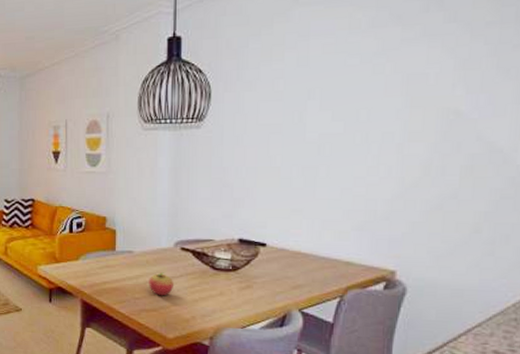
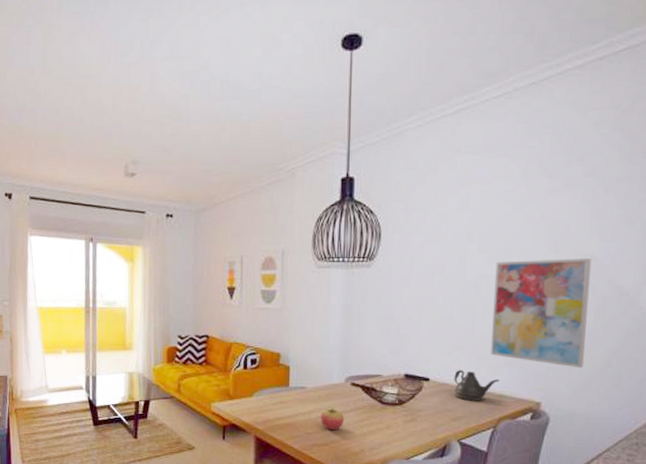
teapot: none [294,235,347,269] -> present [454,370,500,401]
wall art: none [336,113,455,234] -> present [491,258,591,369]

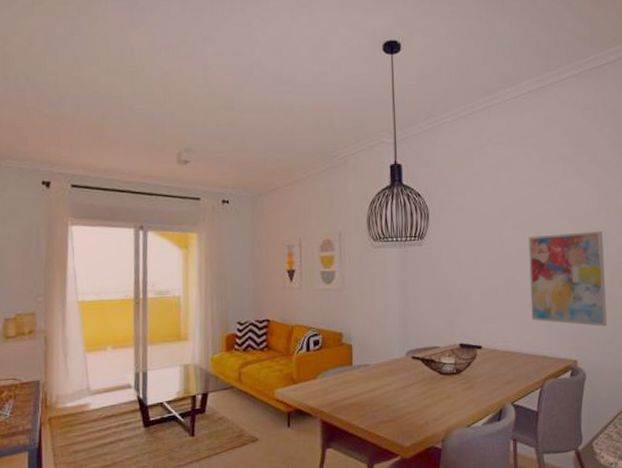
fruit: present [320,407,344,431] -> none [385,382,407,406]
teapot: present [454,370,500,401] -> none [503,336,542,365]

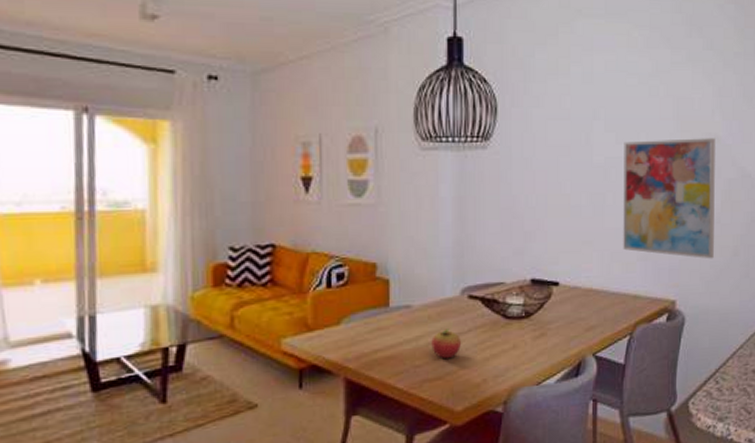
fruit: none [385,382,407,406] -> present [431,328,461,359]

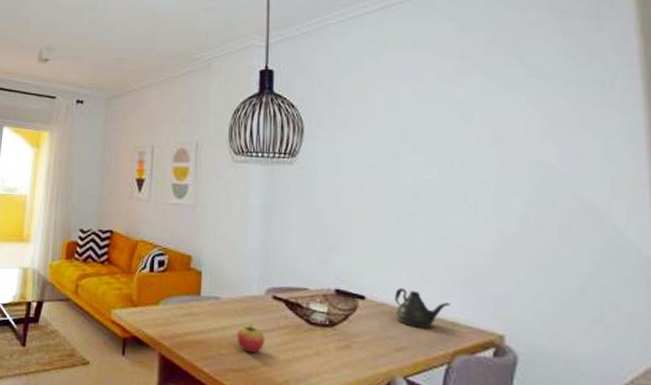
teapot: none [586,270,634,306] -> present [395,288,451,329]
wall art: present [623,138,715,259] -> none [435,164,552,296]

